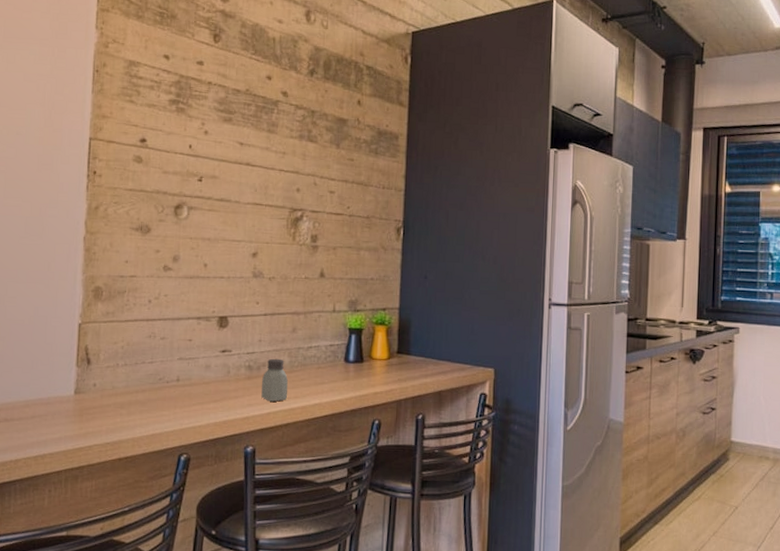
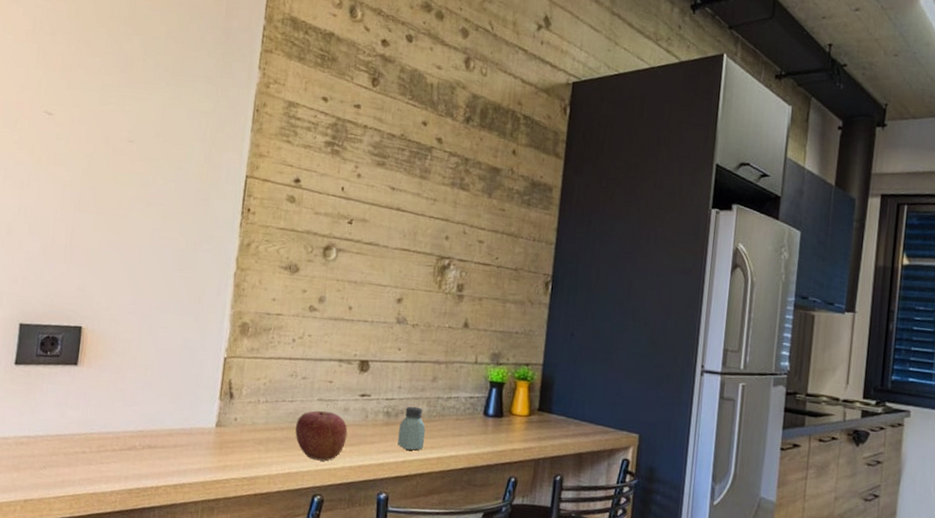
apple: none [157,369,210,420] -> present [295,410,348,461]

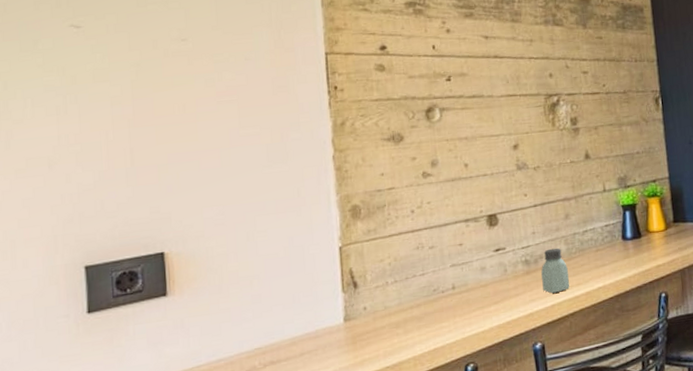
apple: present [295,410,348,461] -> none [432,275,490,329]

